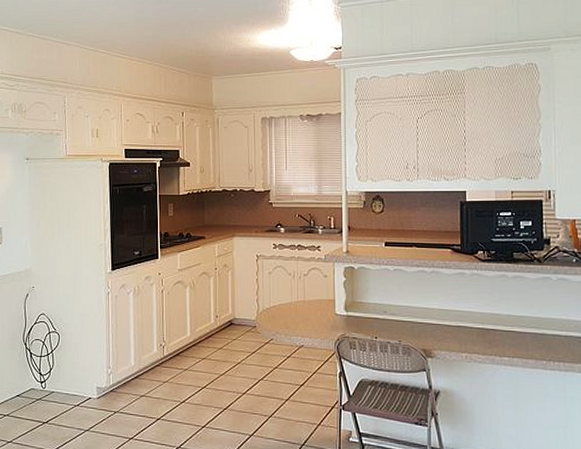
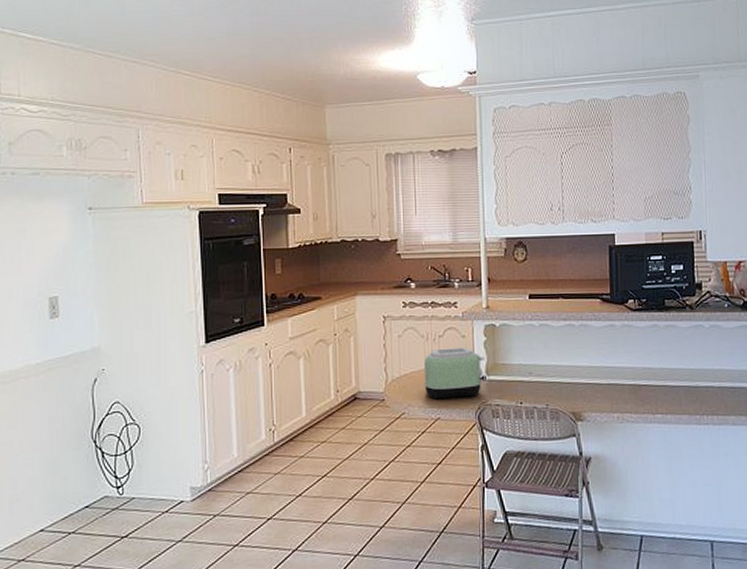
toaster: none [290,285,346,330] -> present [424,347,488,400]

